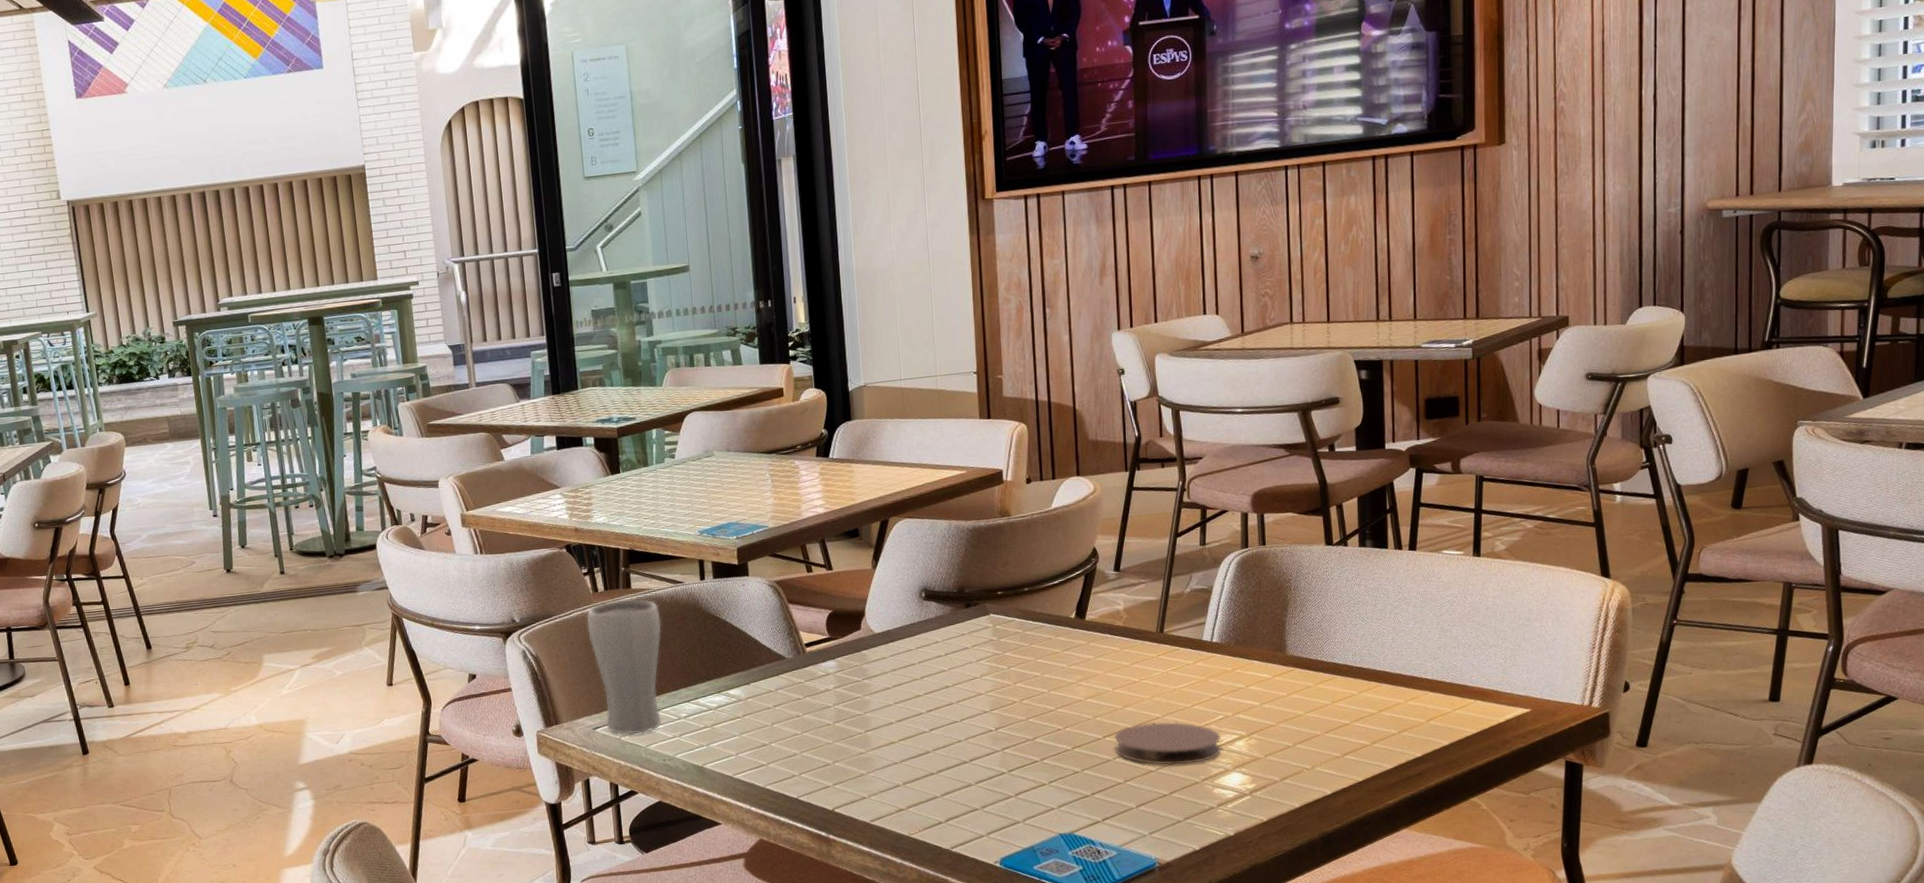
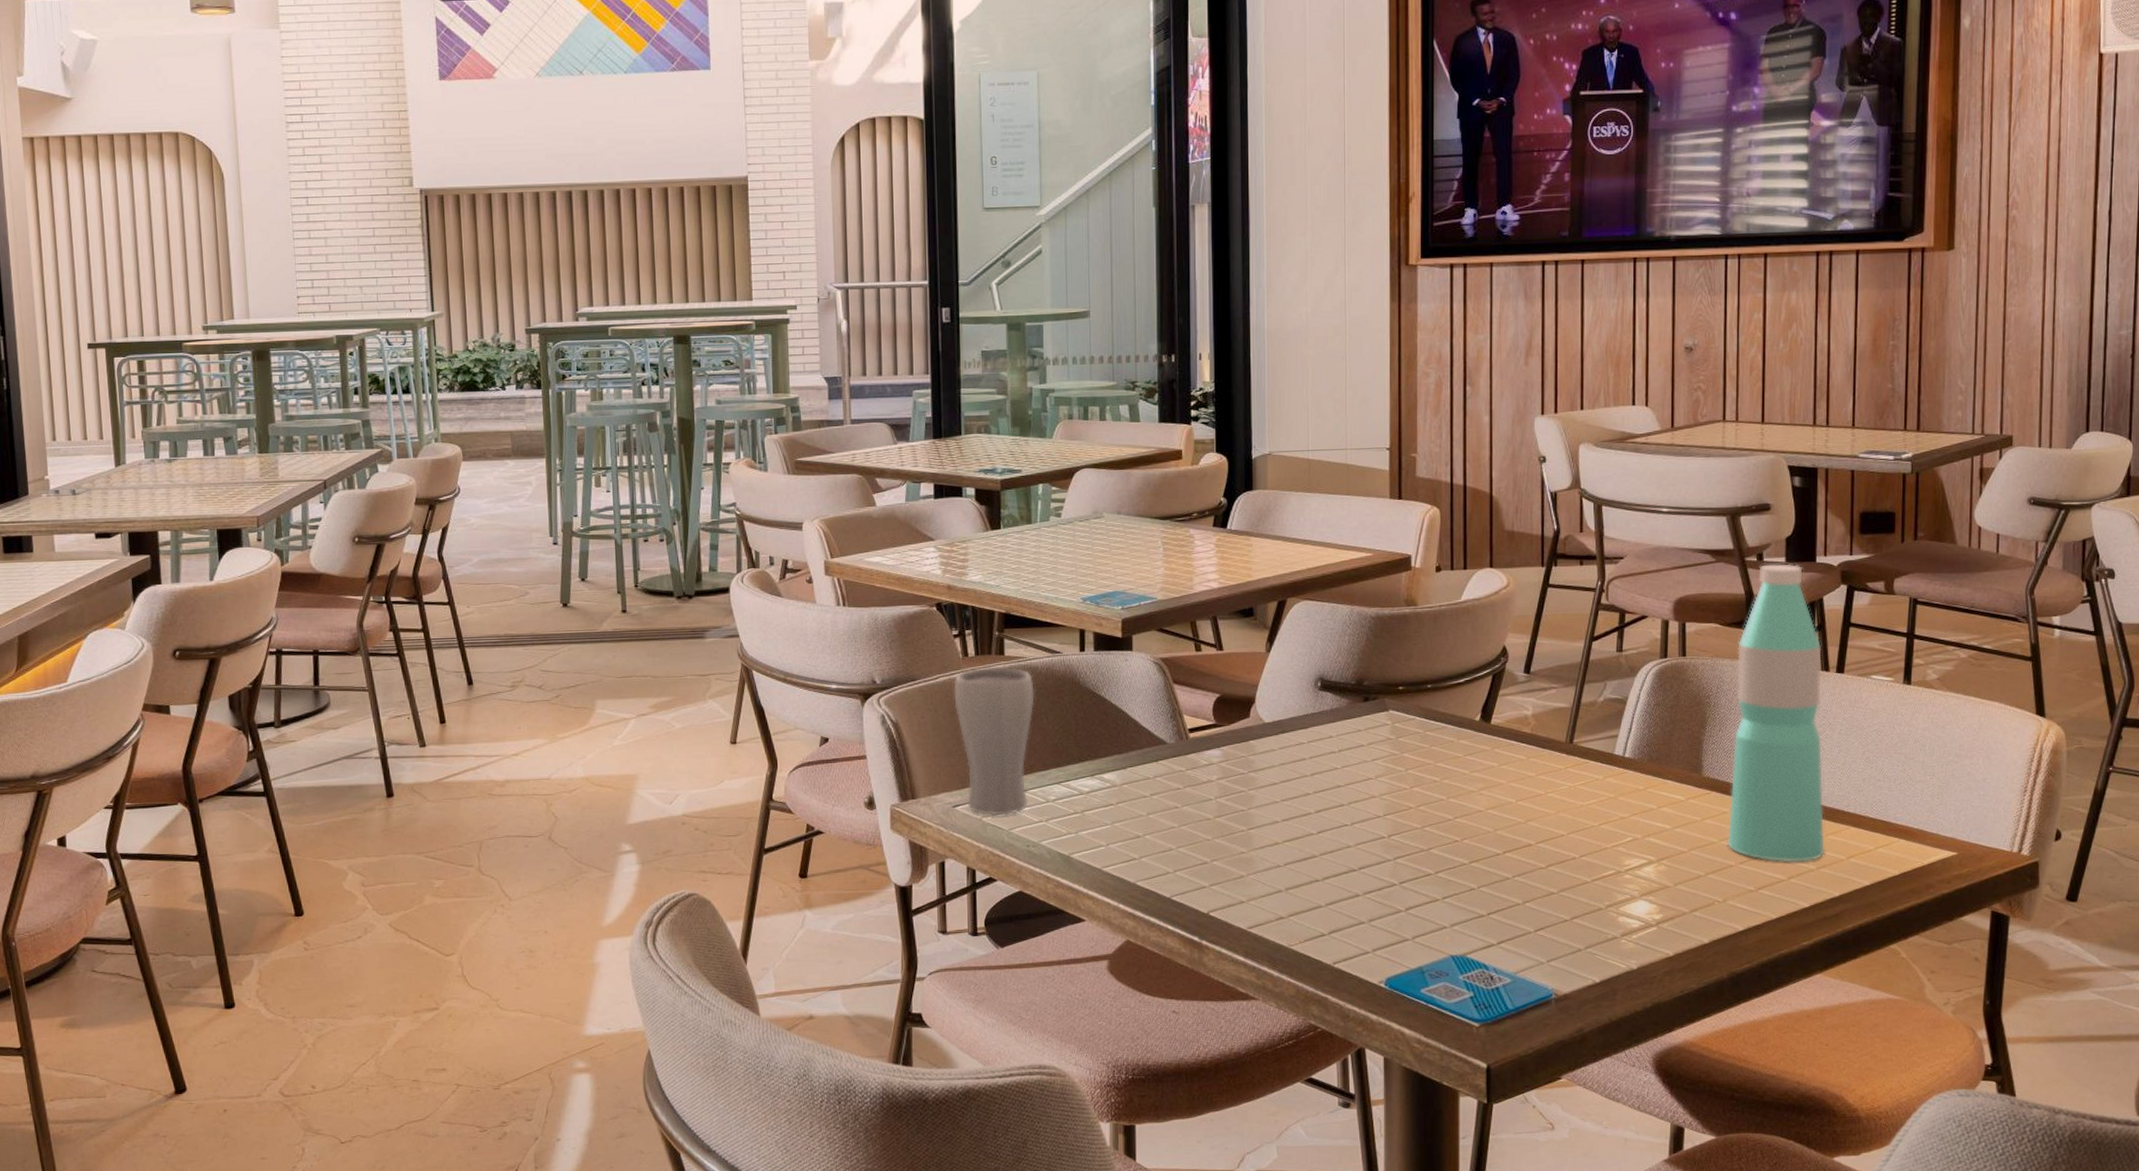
coaster: present [1113,722,1223,766] -> none [1514,840,1630,888]
water bottle: none [1313,452,1405,729] -> present [1728,564,1824,862]

